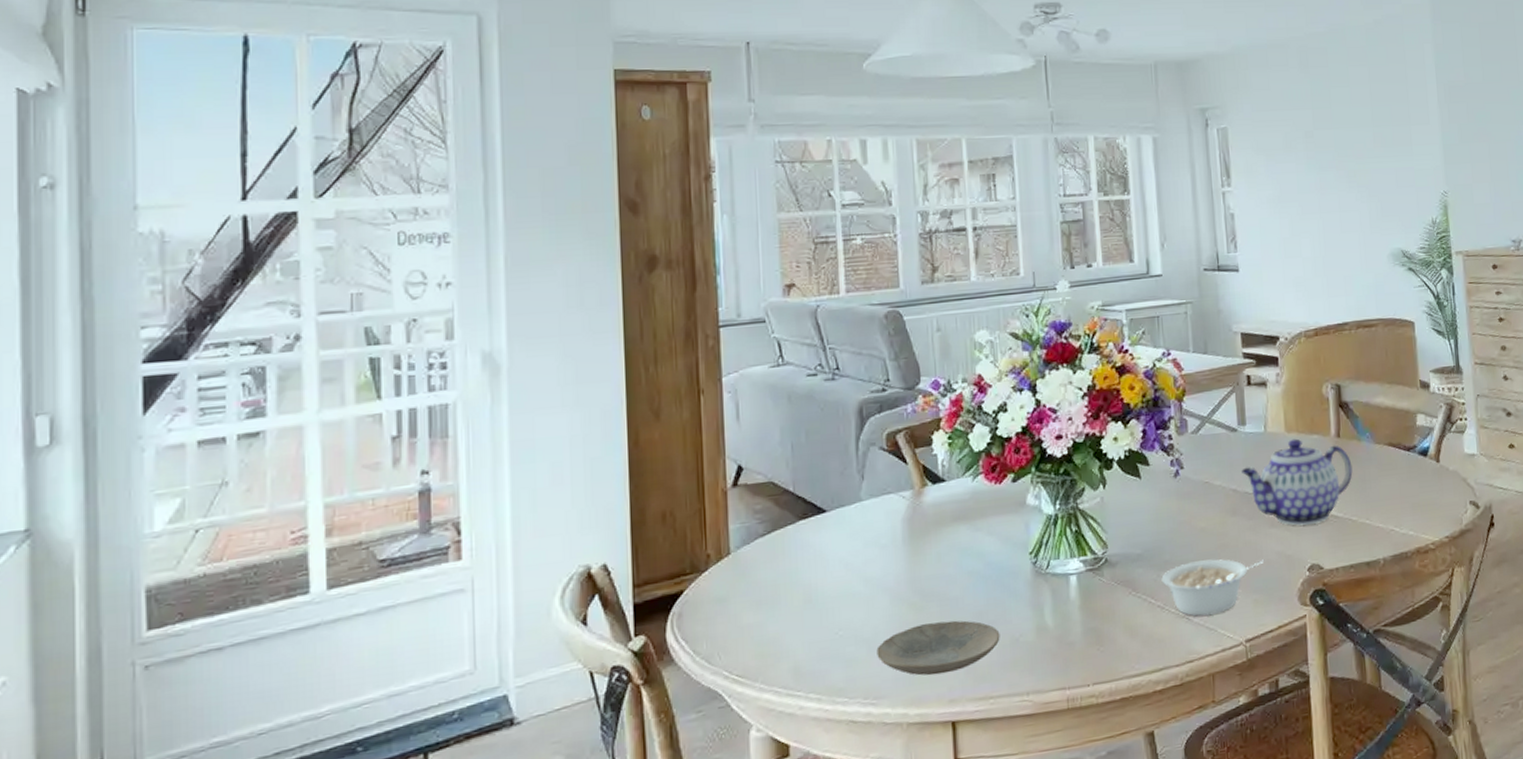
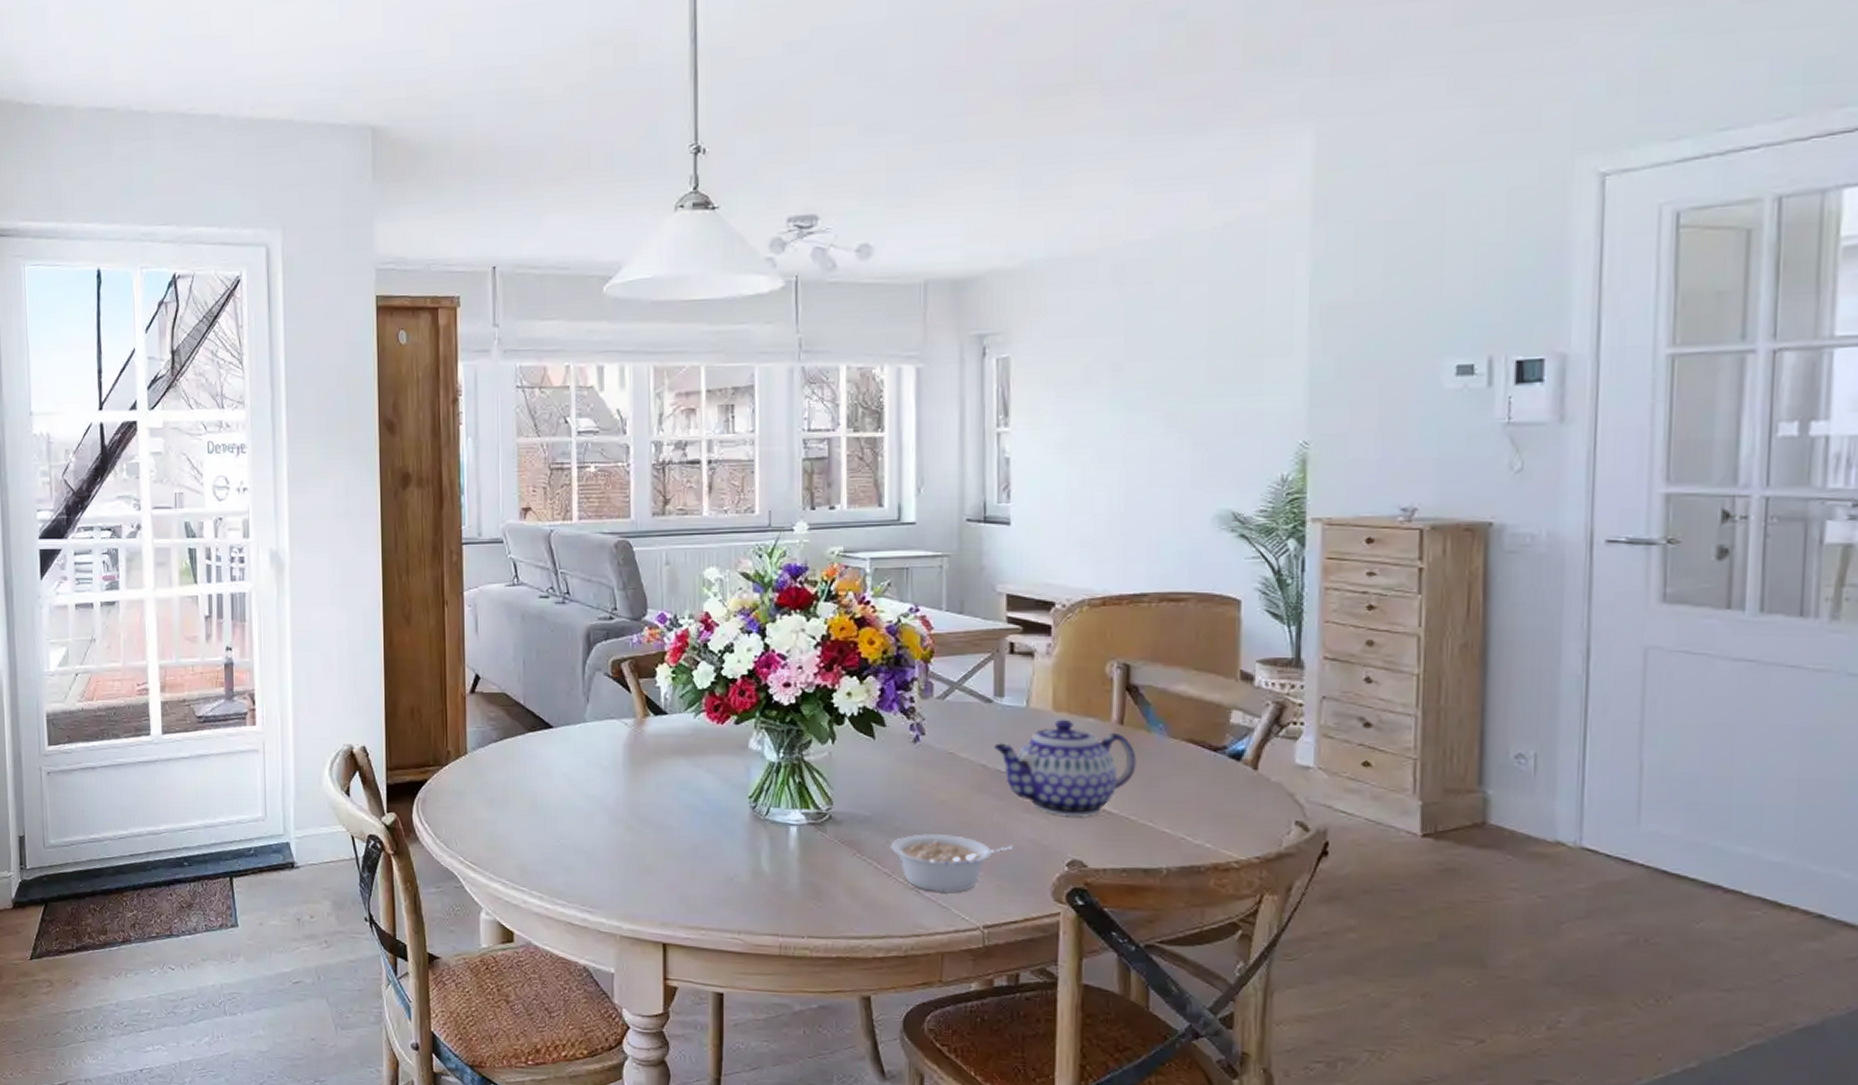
plate: present [876,620,1000,676] -> none [595,847,714,898]

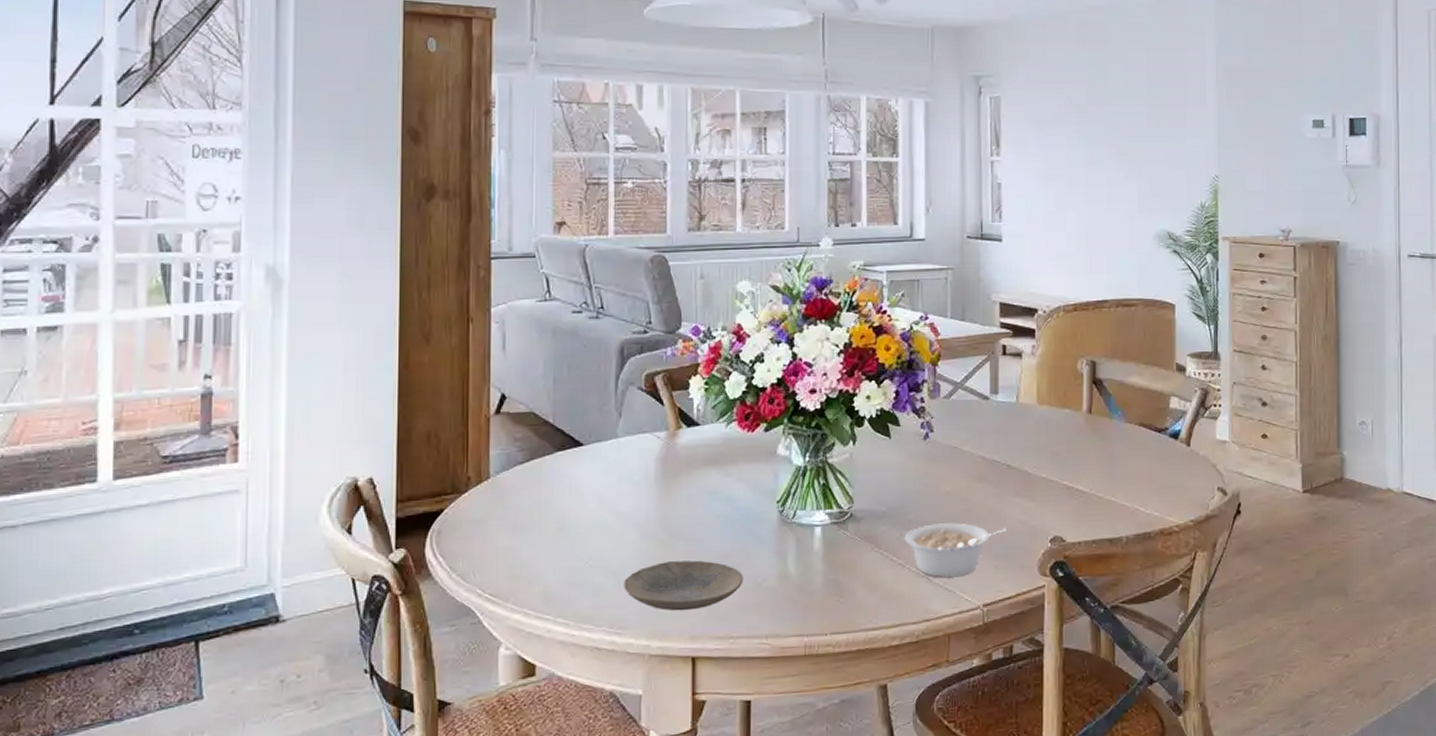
plate: none [595,847,714,898] -> present [624,560,743,611]
teapot: present [994,719,1137,816] -> none [991,411,1102,497]

